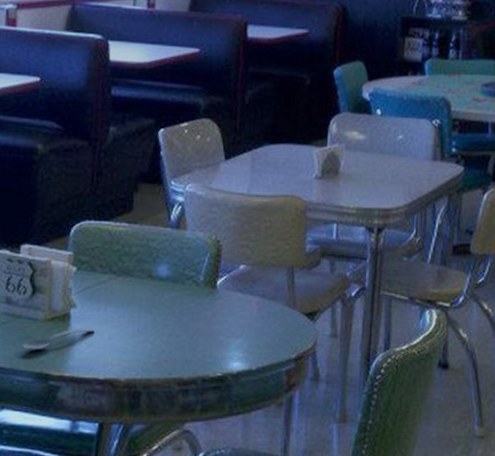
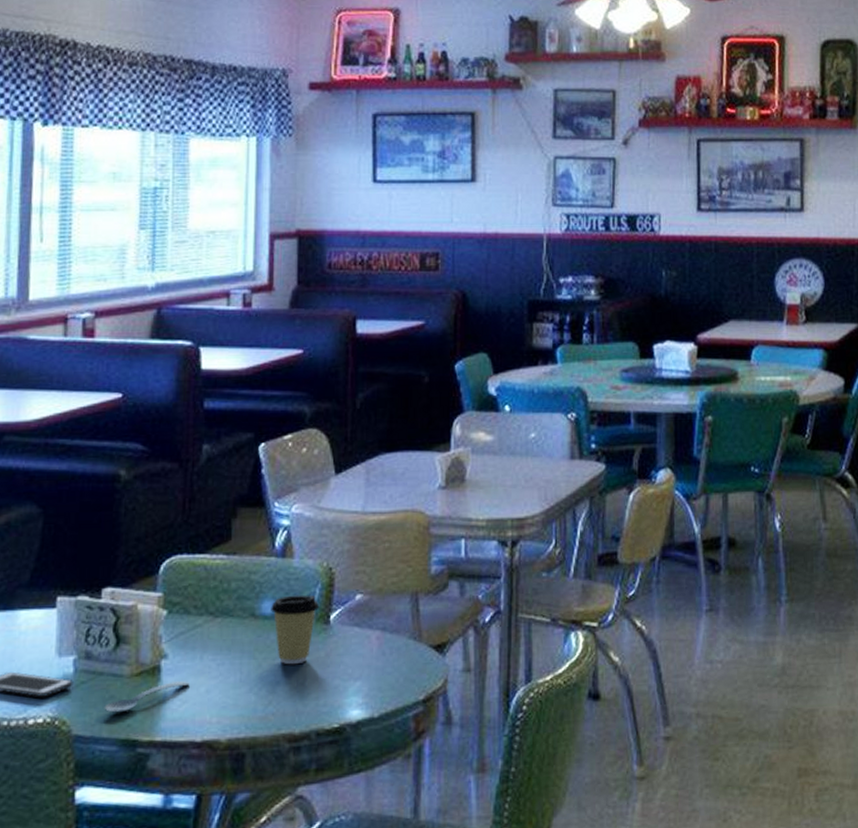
coffee cup: none [166,261,208,321] -> present [271,595,320,665]

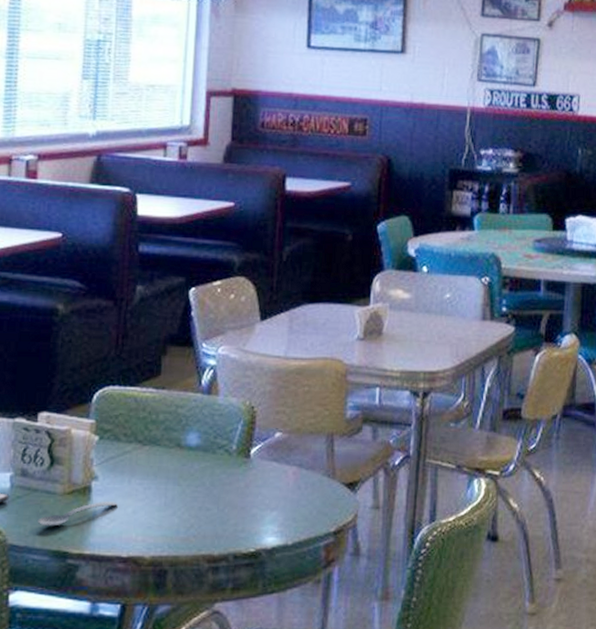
coffee cup: present [271,595,320,665] -> none [195,429,241,493]

